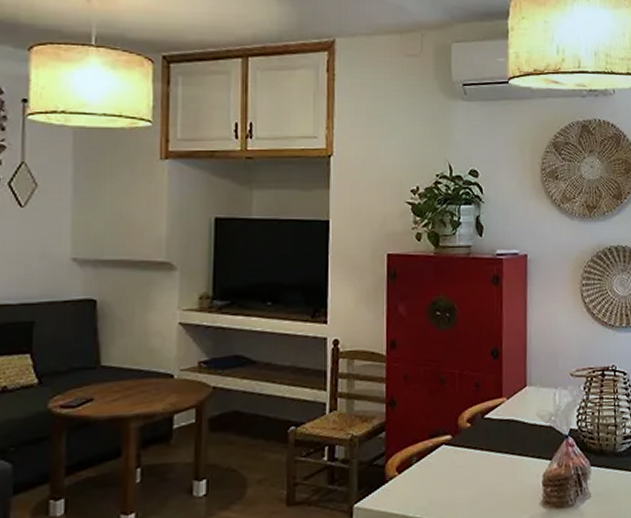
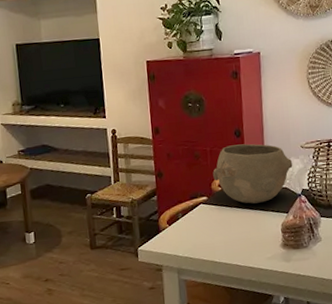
bowl: none [461,367,560,446] -> present [213,144,293,204]

